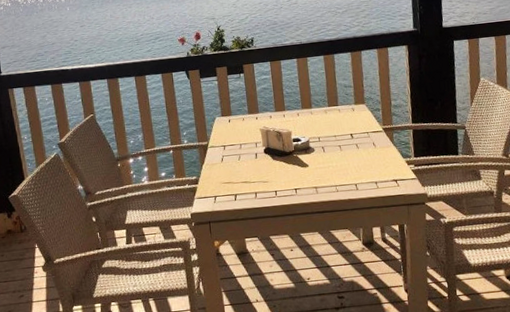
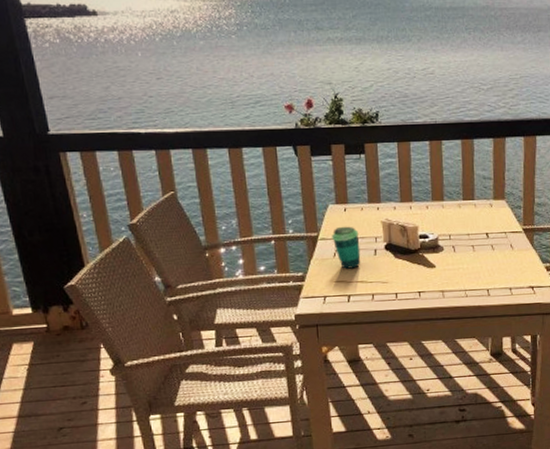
cup: none [219,134,245,172] -> present [331,226,361,269]

